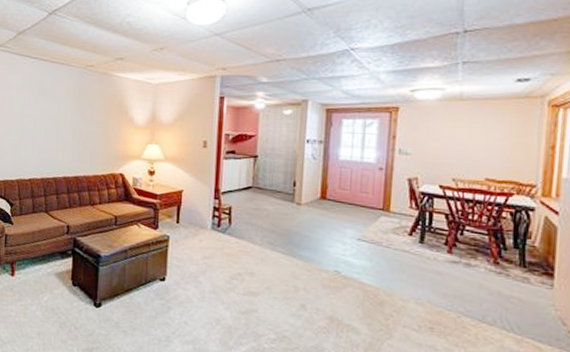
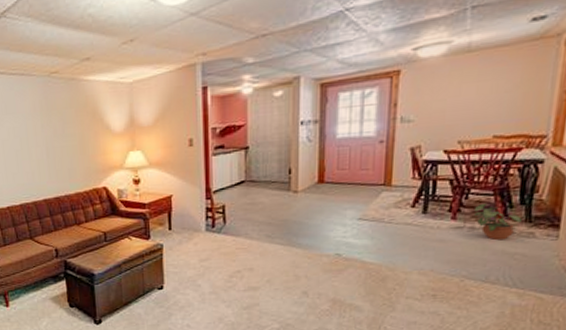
potted plant: none [470,241,516,282] -> present [474,203,522,241]

